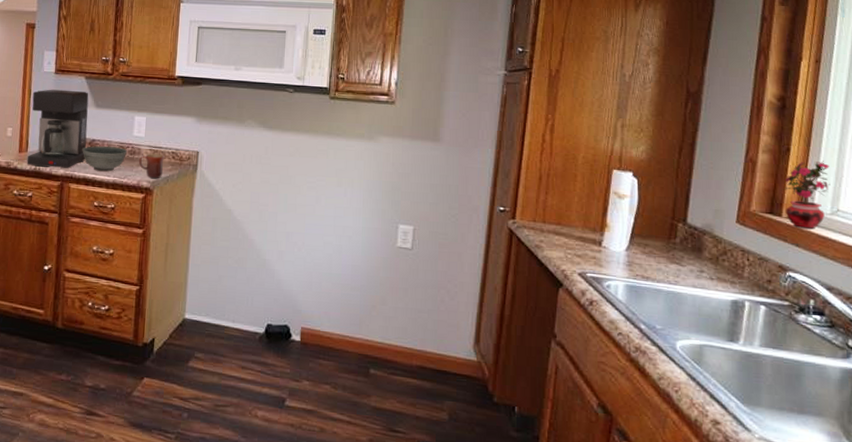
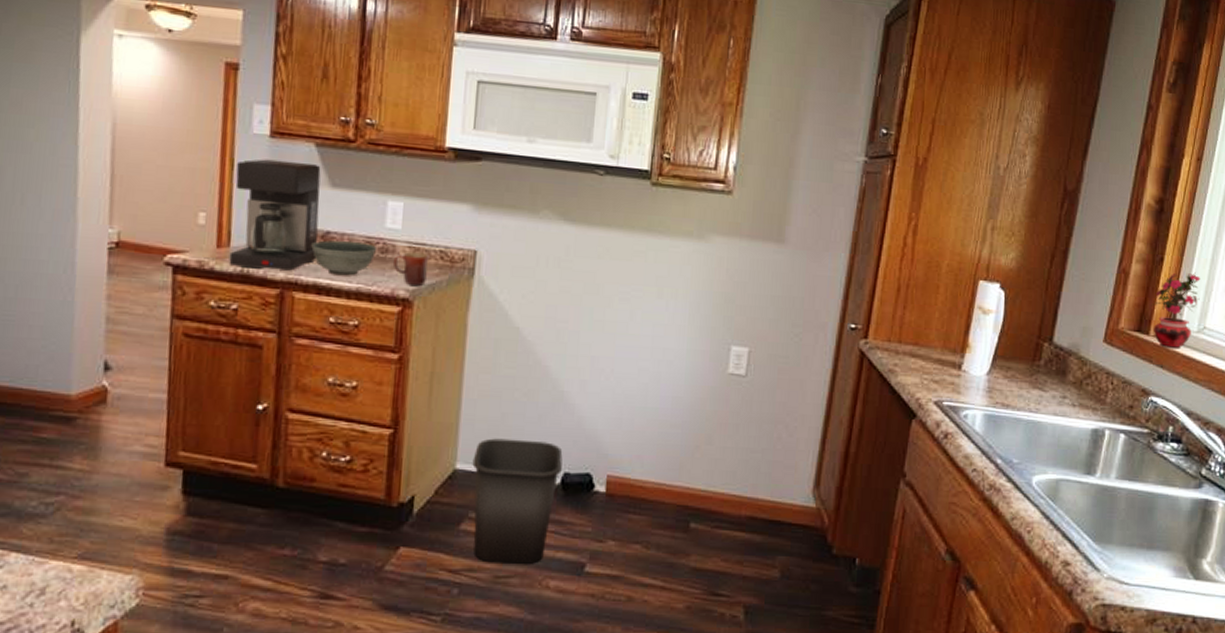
waste bin: none [197,295,266,397] -> present [472,438,563,564]

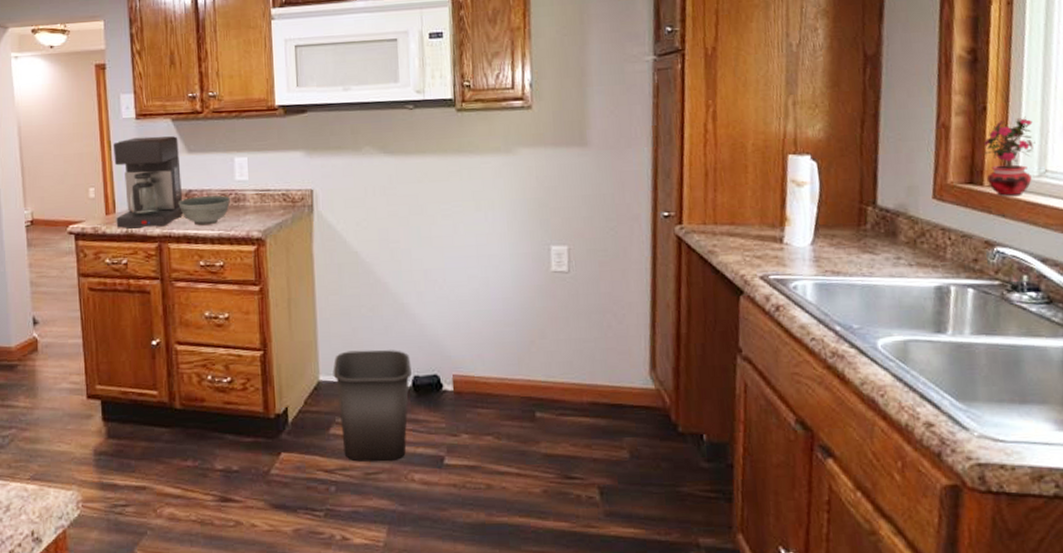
mug: present [392,252,430,287] -> none [244,198,274,227]

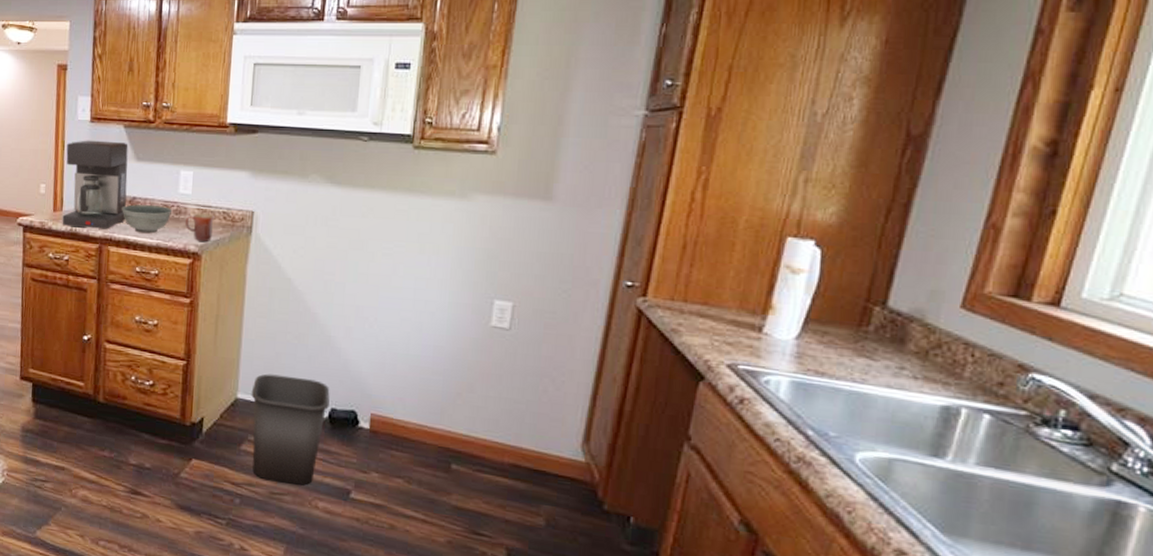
mug: none [244,198,274,227] -> present [185,213,215,242]
potted flower: present [980,116,1036,197] -> none [1035,228,1116,320]

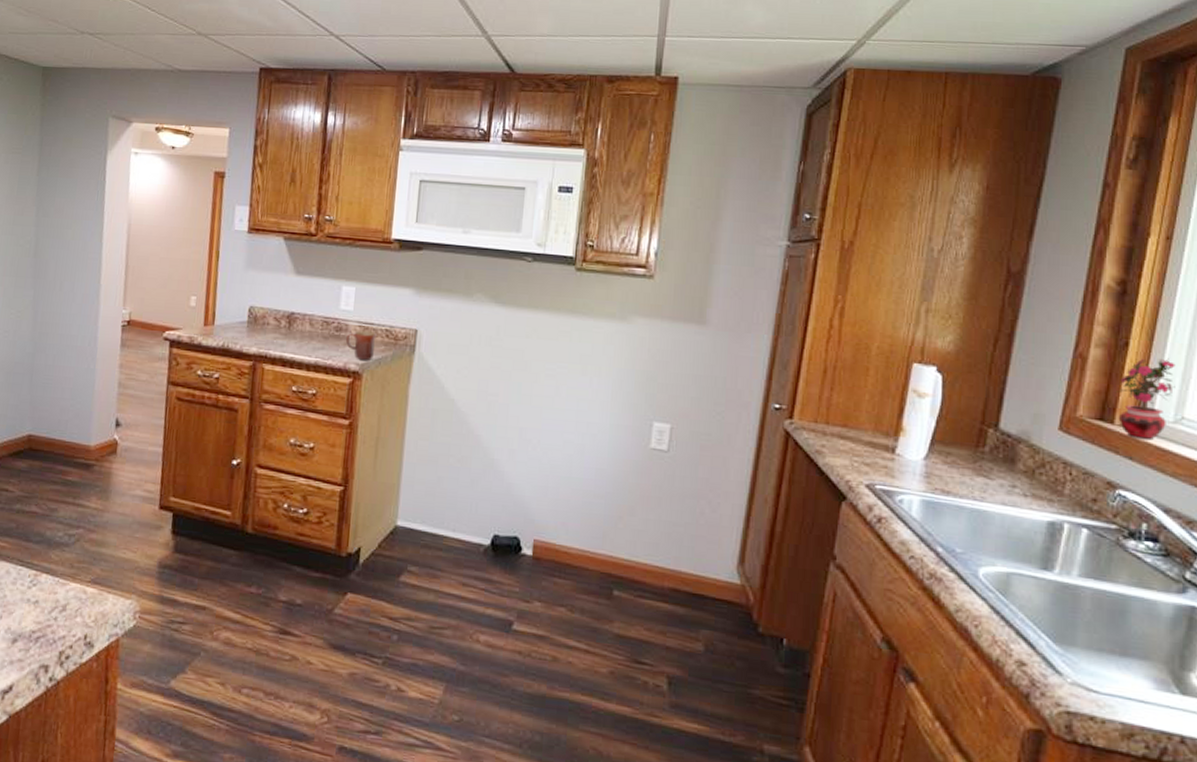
coffee maker: present [62,140,129,230] -> none [213,251,288,346]
bowl: present [122,204,173,234] -> none [279,320,333,351]
waste bin: present [251,373,330,486] -> none [411,499,493,618]
potted flower: none [1035,228,1116,320] -> present [1115,358,1175,441]

